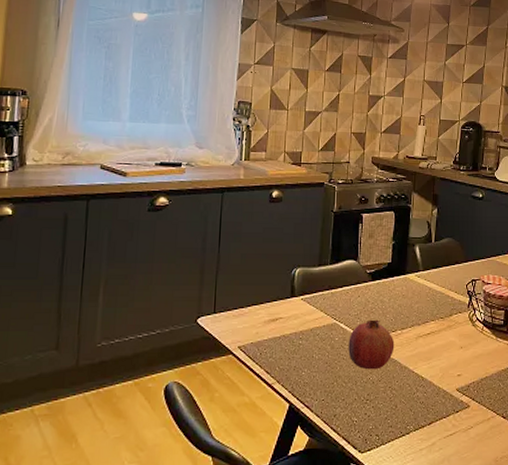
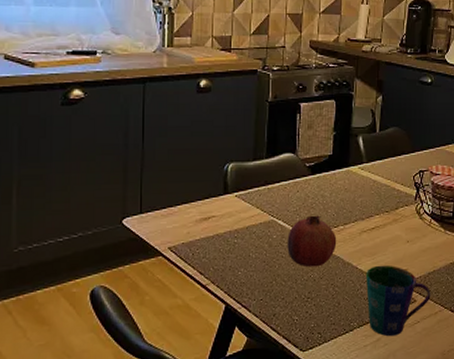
cup: none [421,369,484,441] -> present [365,265,431,337]

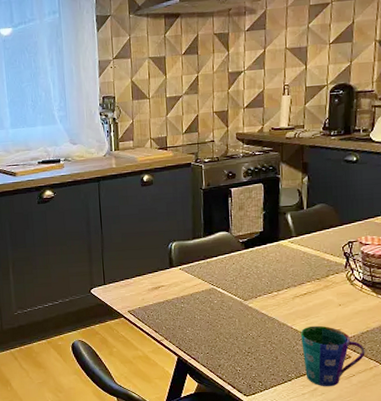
fruit: present [287,215,337,267] -> none [227,283,272,327]

